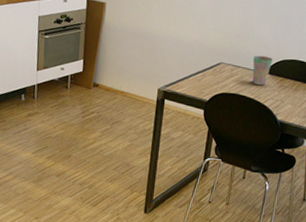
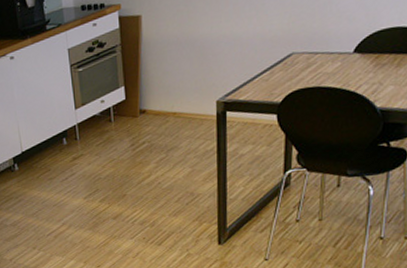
cup: present [252,55,273,85] -> none [334,31,362,70]

